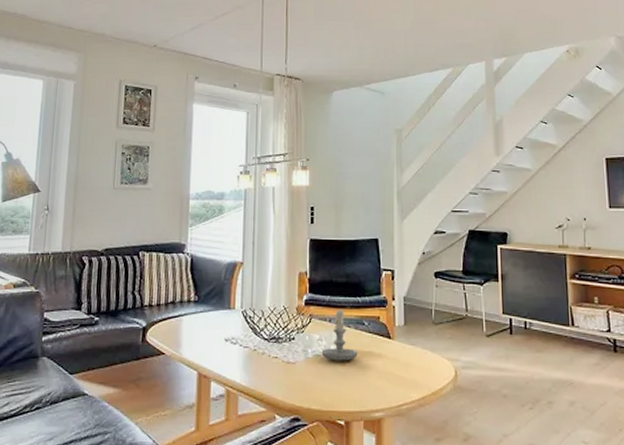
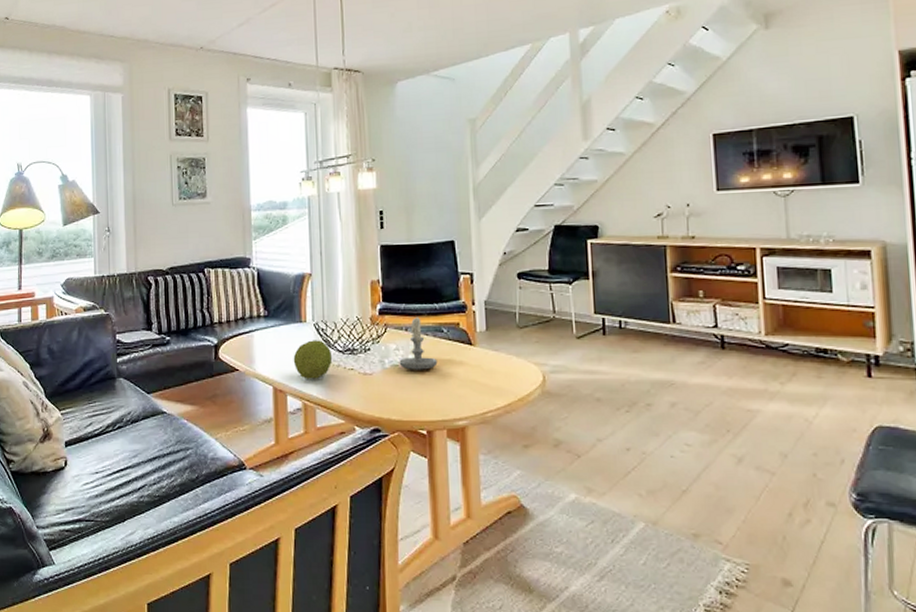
fruit: none [219,327,258,366] -> present [293,340,333,379]

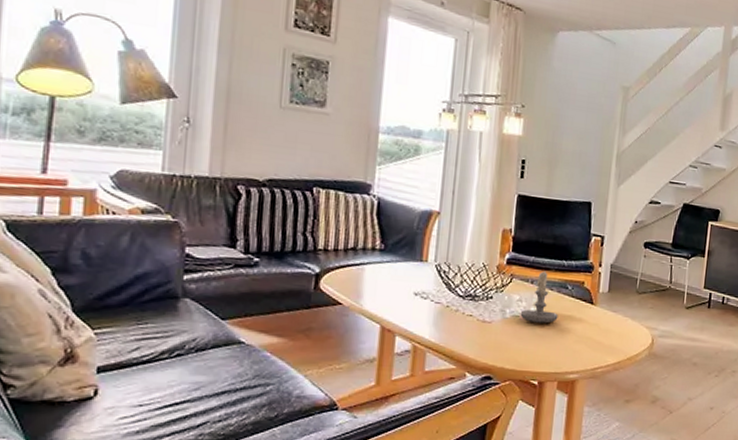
fruit: present [293,340,333,379] -> none [407,281,452,322]

